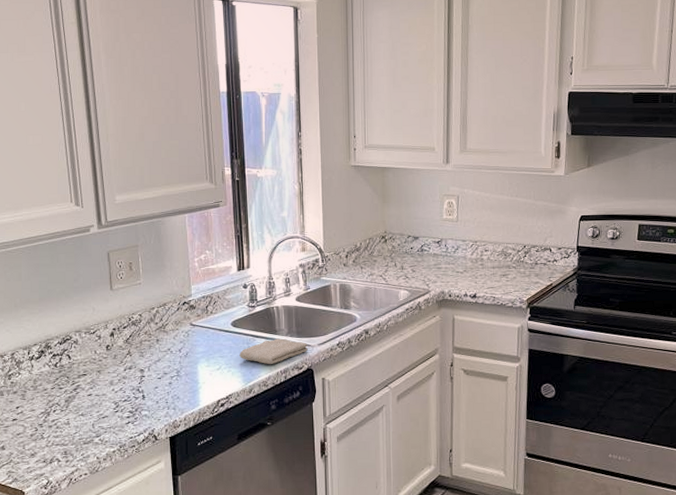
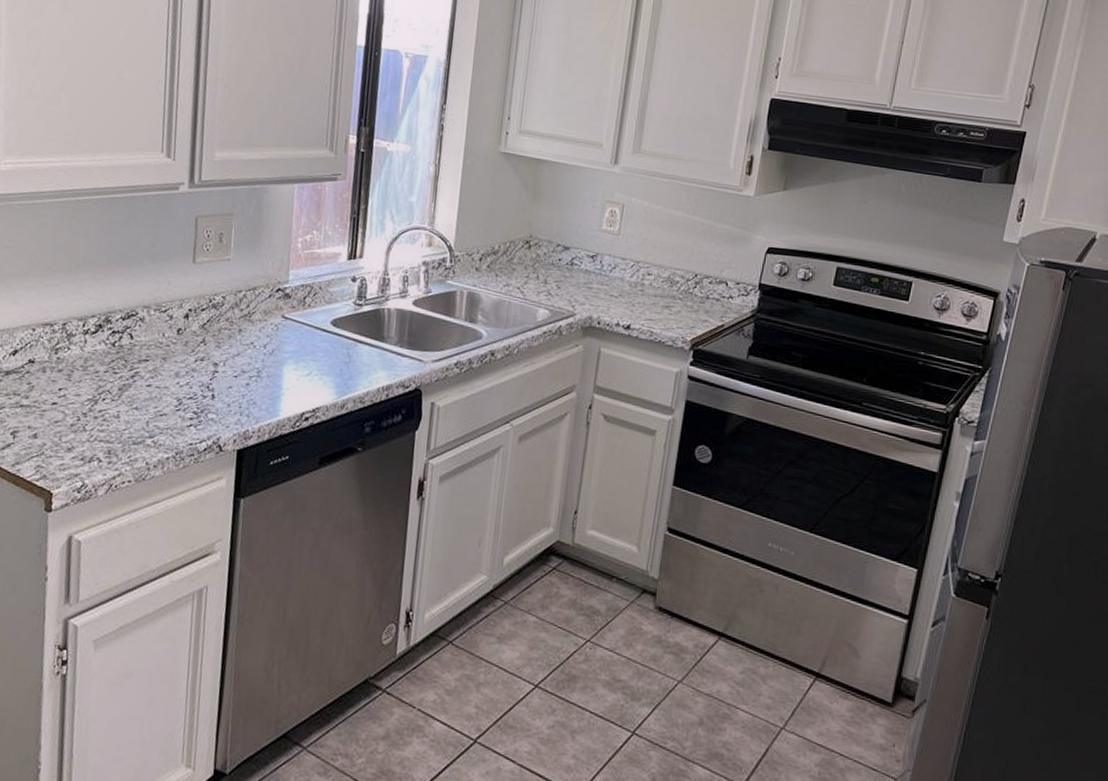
washcloth: present [239,338,308,365] -> none [335,347,419,378]

